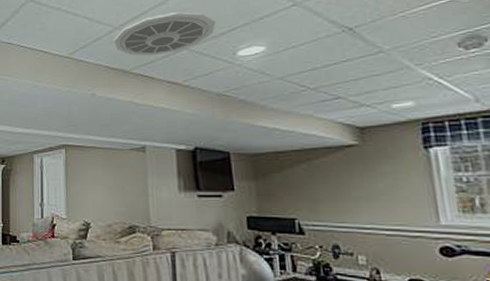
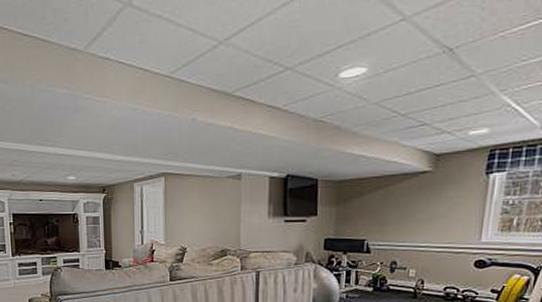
ceiling vent: present [113,11,216,56] -> none [217,24,323,77]

